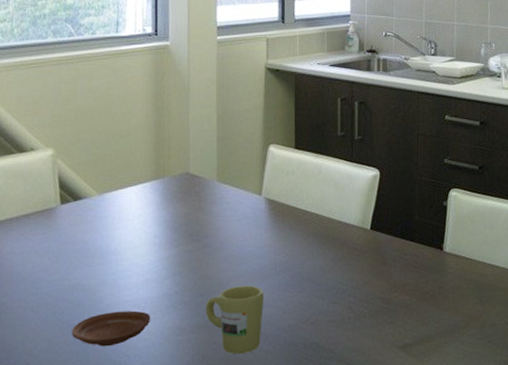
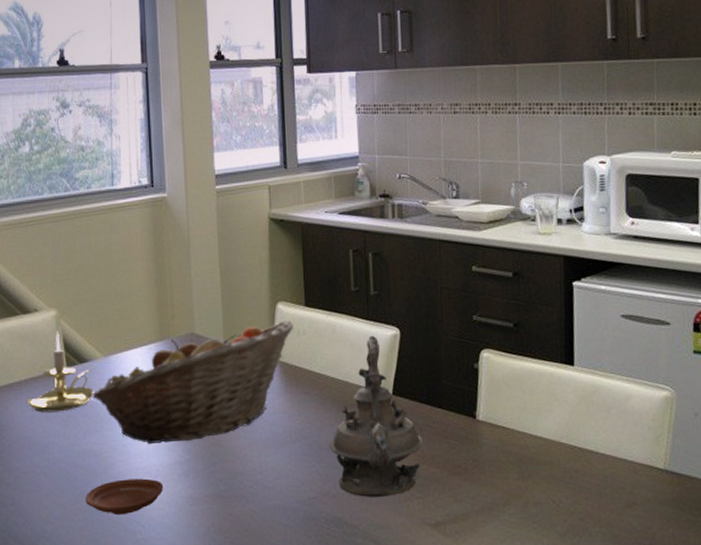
candle holder: none [17,169,87,249] -> present [26,331,94,413]
fruit basket: none [85,161,283,278] -> present [92,320,293,445]
mug: present [206,285,264,354] -> none [219,454,280,527]
teapot: none [310,176,397,324] -> present [329,335,424,497]

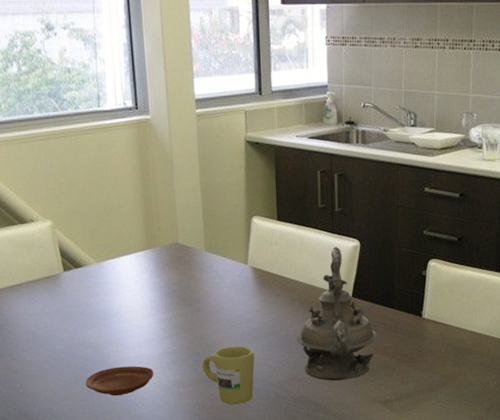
candle holder: present [26,331,94,413] -> none [28,239,90,311]
fruit basket: present [92,320,293,445] -> none [88,232,267,338]
mug: none [219,454,280,527] -> present [202,346,255,405]

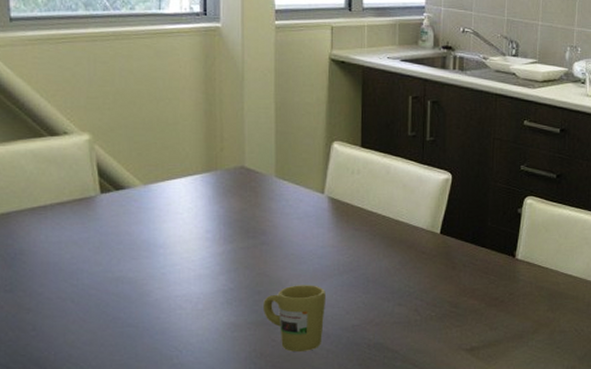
plate: present [85,366,154,396] -> none [118,306,204,341]
teapot: present [297,246,378,381] -> none [376,178,466,325]

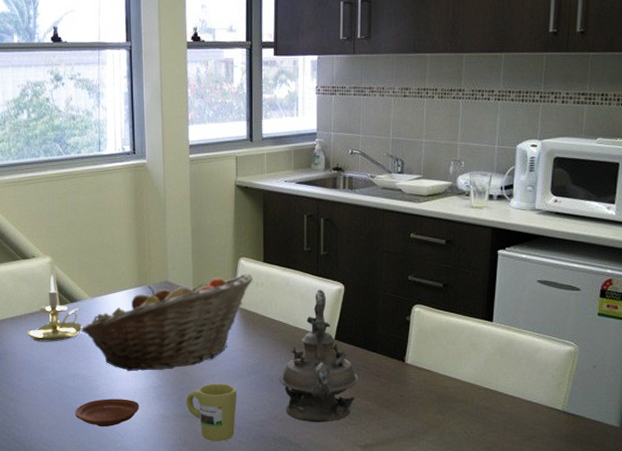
candle holder: none [52,156,131,239] -> present [26,275,83,342]
plate: none [118,306,204,341] -> present [75,399,140,427]
fruit basket: none [129,159,348,273] -> present [81,274,253,372]
teapot: none [376,178,466,325] -> present [279,289,359,422]

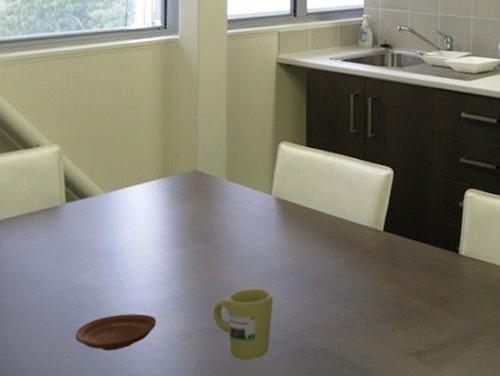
candle holder: present [26,275,83,342] -> none [21,166,93,248]
fruit basket: present [81,274,253,372] -> none [90,159,294,280]
teapot: present [279,289,359,422] -> none [321,175,410,329]

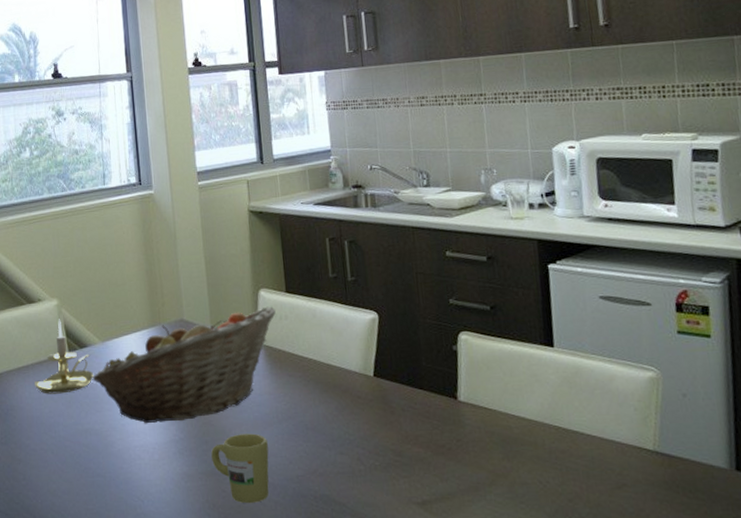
candle holder: none [21,166,93,248] -> present [34,319,94,394]
plate: present [75,314,157,351] -> none [89,456,160,491]
fruit basket: none [90,159,294,280] -> present [92,306,276,424]

